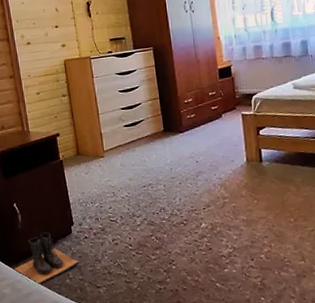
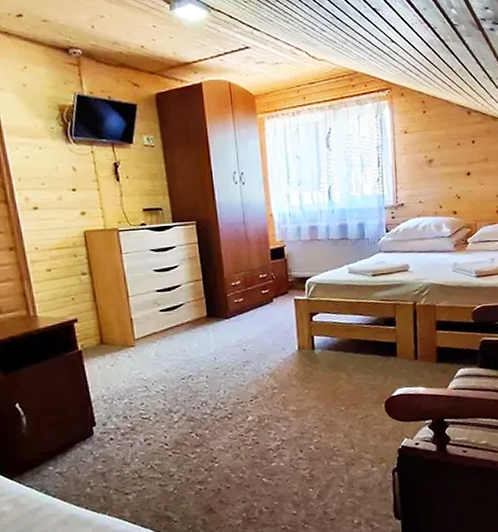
boots: present [14,232,79,285] -> none [16,436,102,498]

